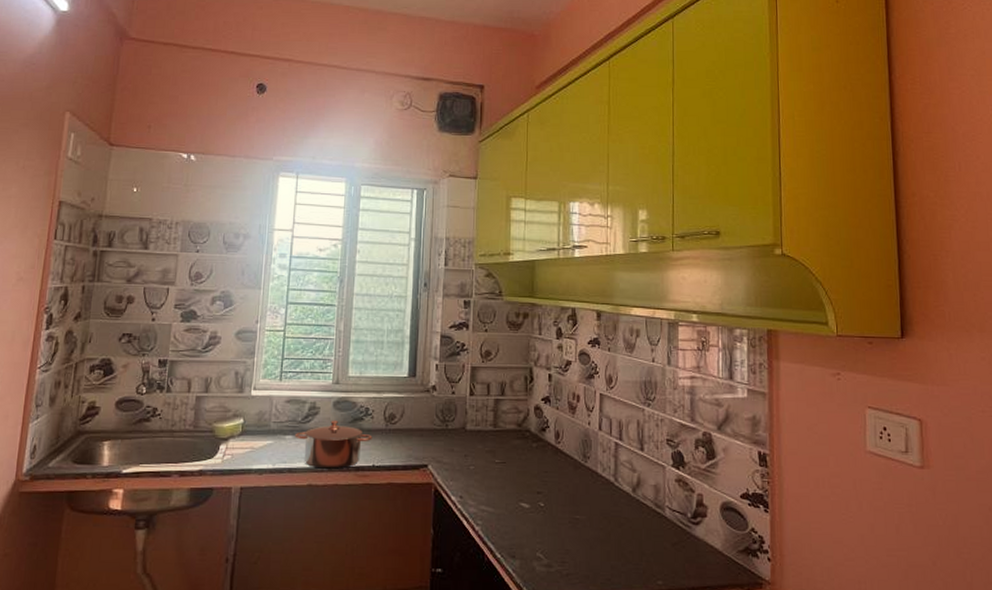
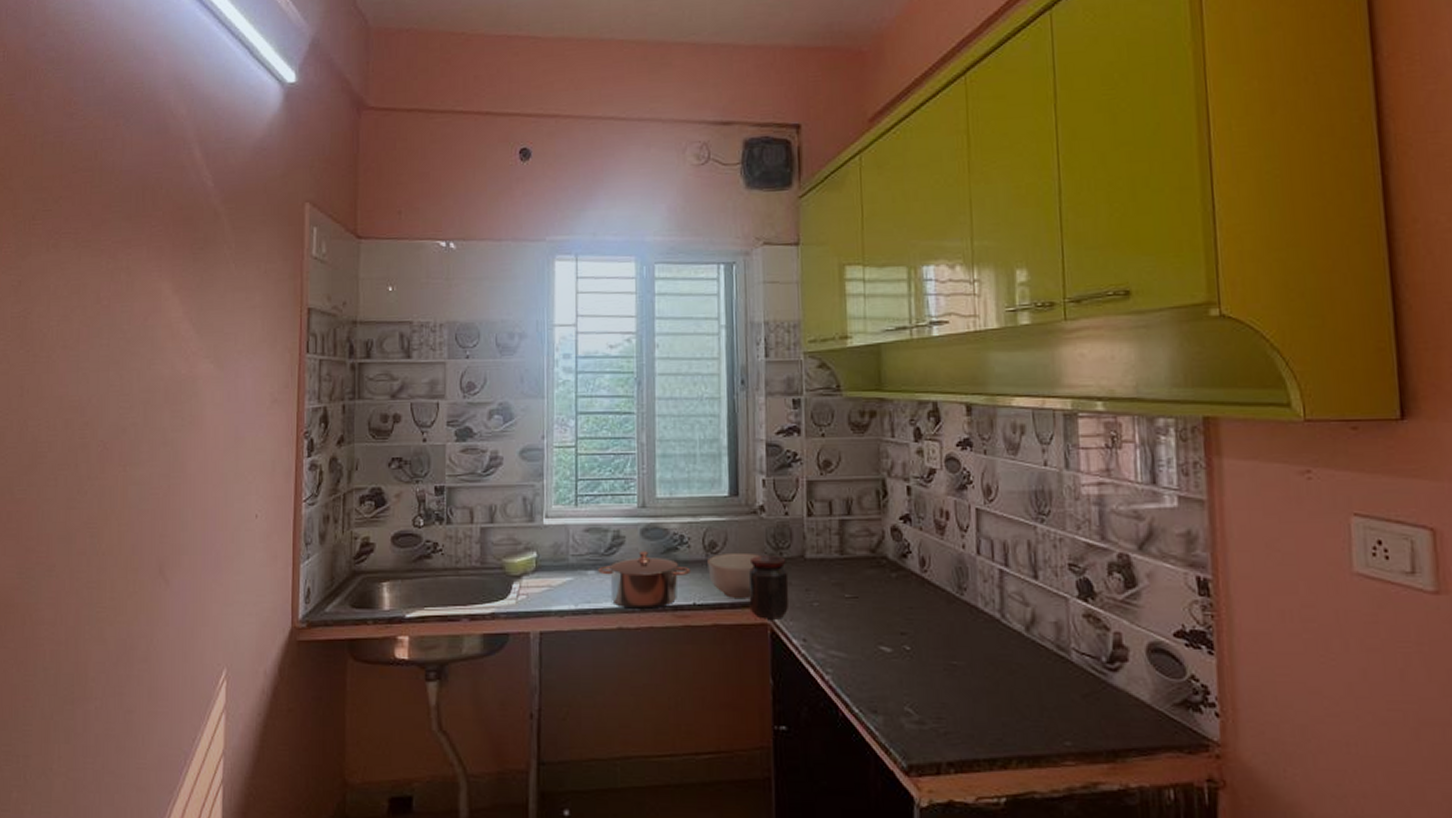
bowl: none [386,423,431,461] -> present [706,552,762,598]
jar: none [418,425,452,480] -> present [748,554,790,620]

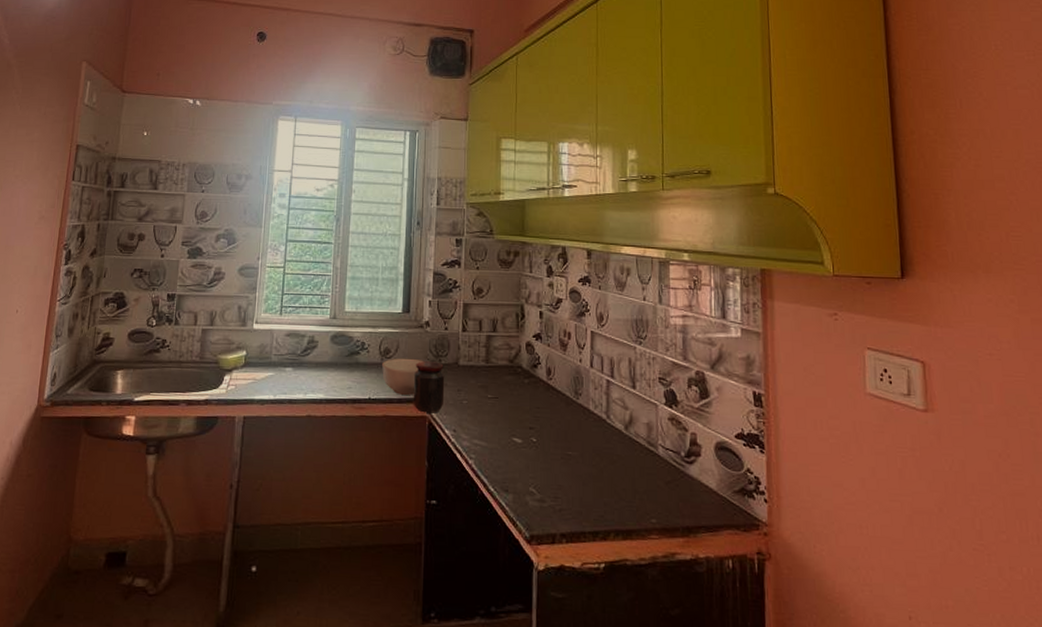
cooking pot: present [597,551,691,609] -> none [294,354,368,401]

